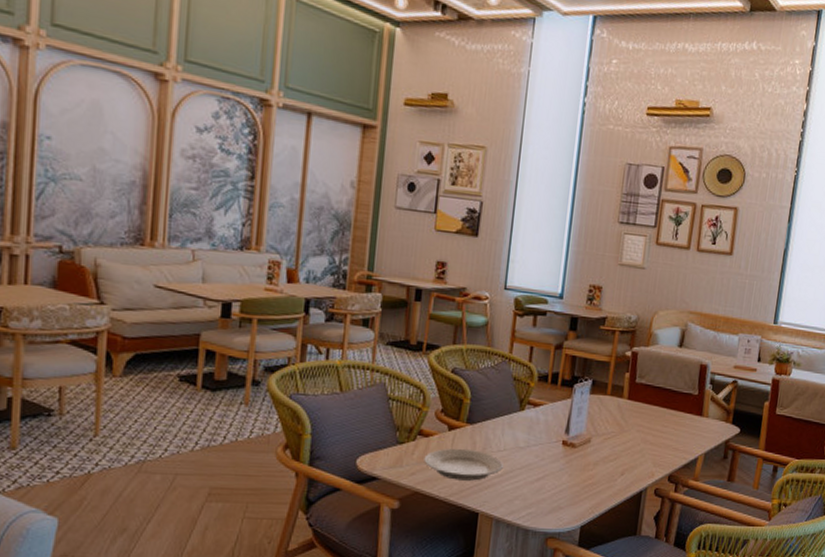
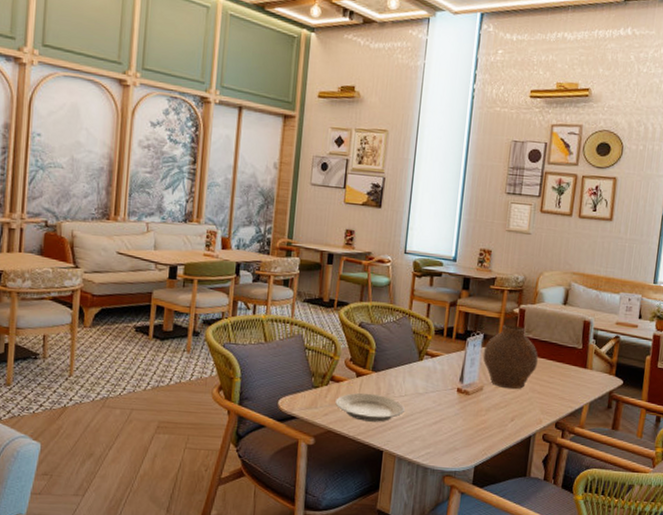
vase: none [591,369,651,441] -> present [483,324,538,390]

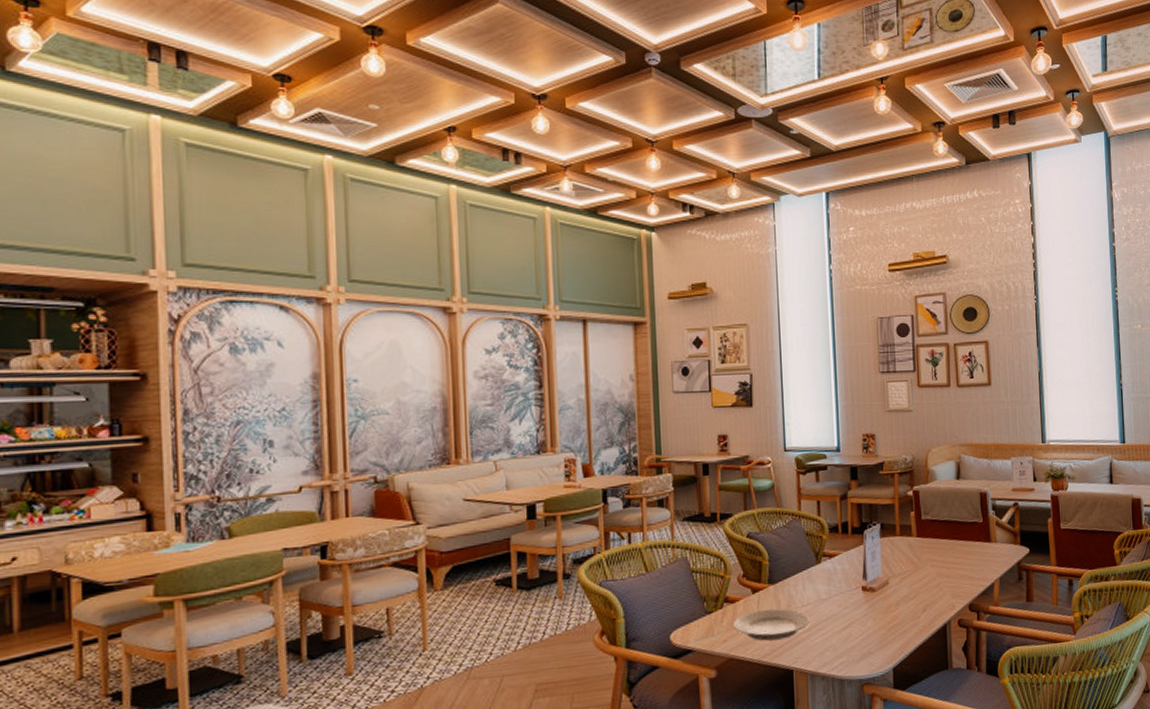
vase: present [483,324,538,390] -> none [883,509,940,578]

